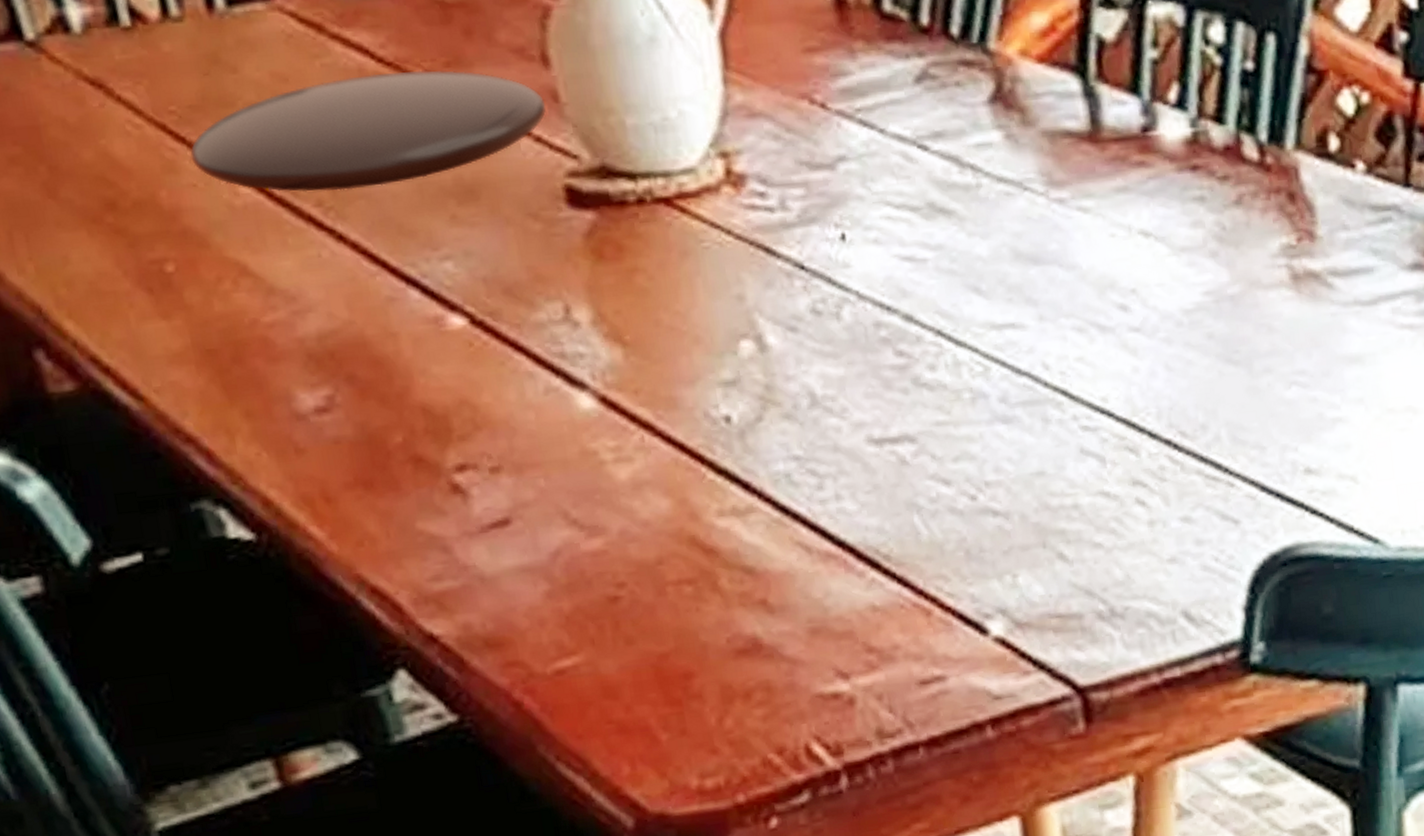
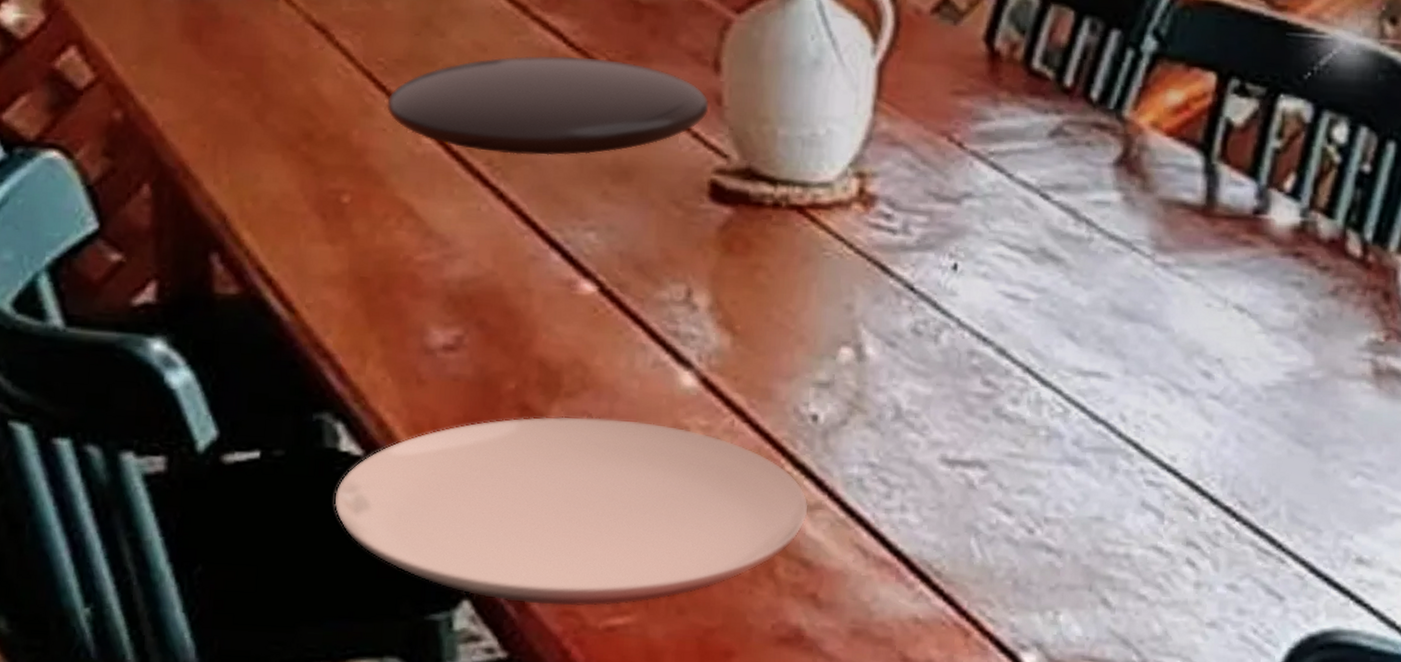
plate: none [233,453,741,664] -> present [334,416,808,606]

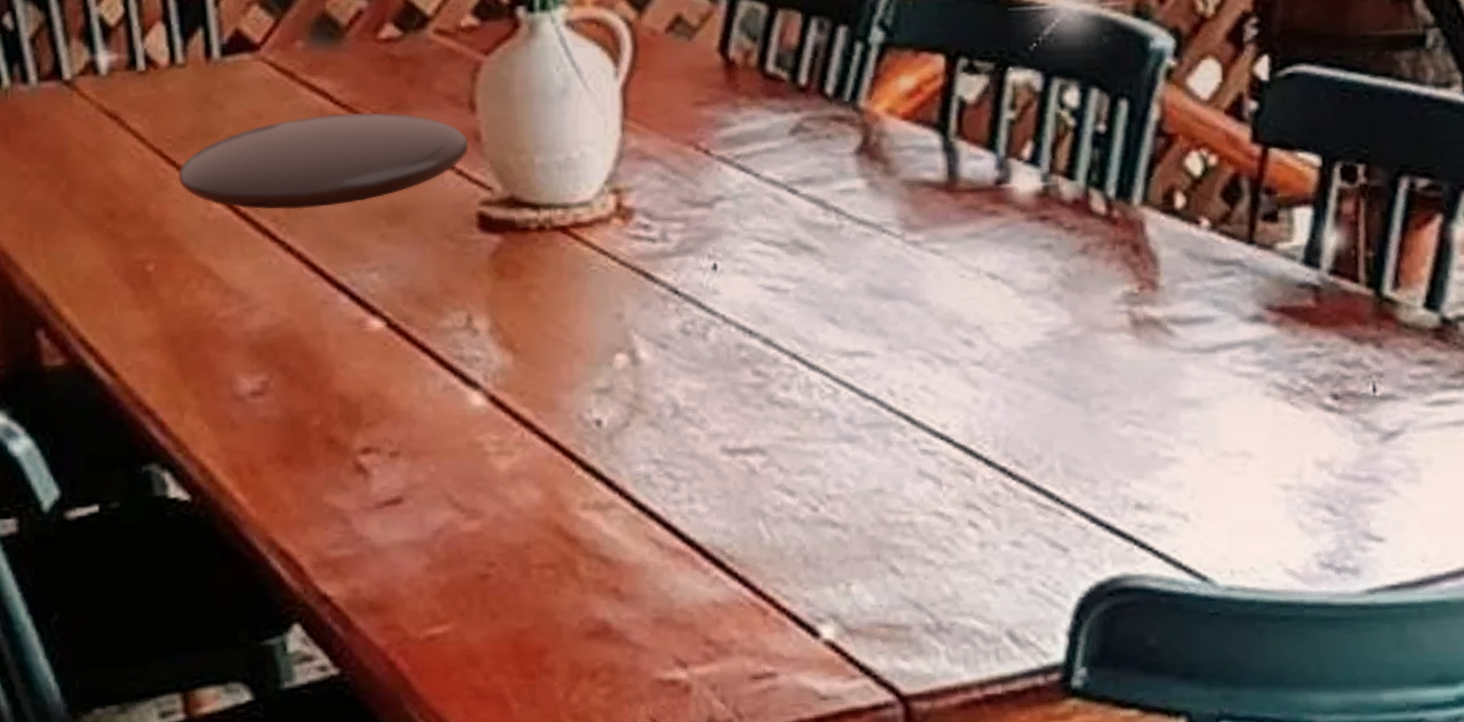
plate: present [334,416,808,606] -> none [168,443,602,622]

